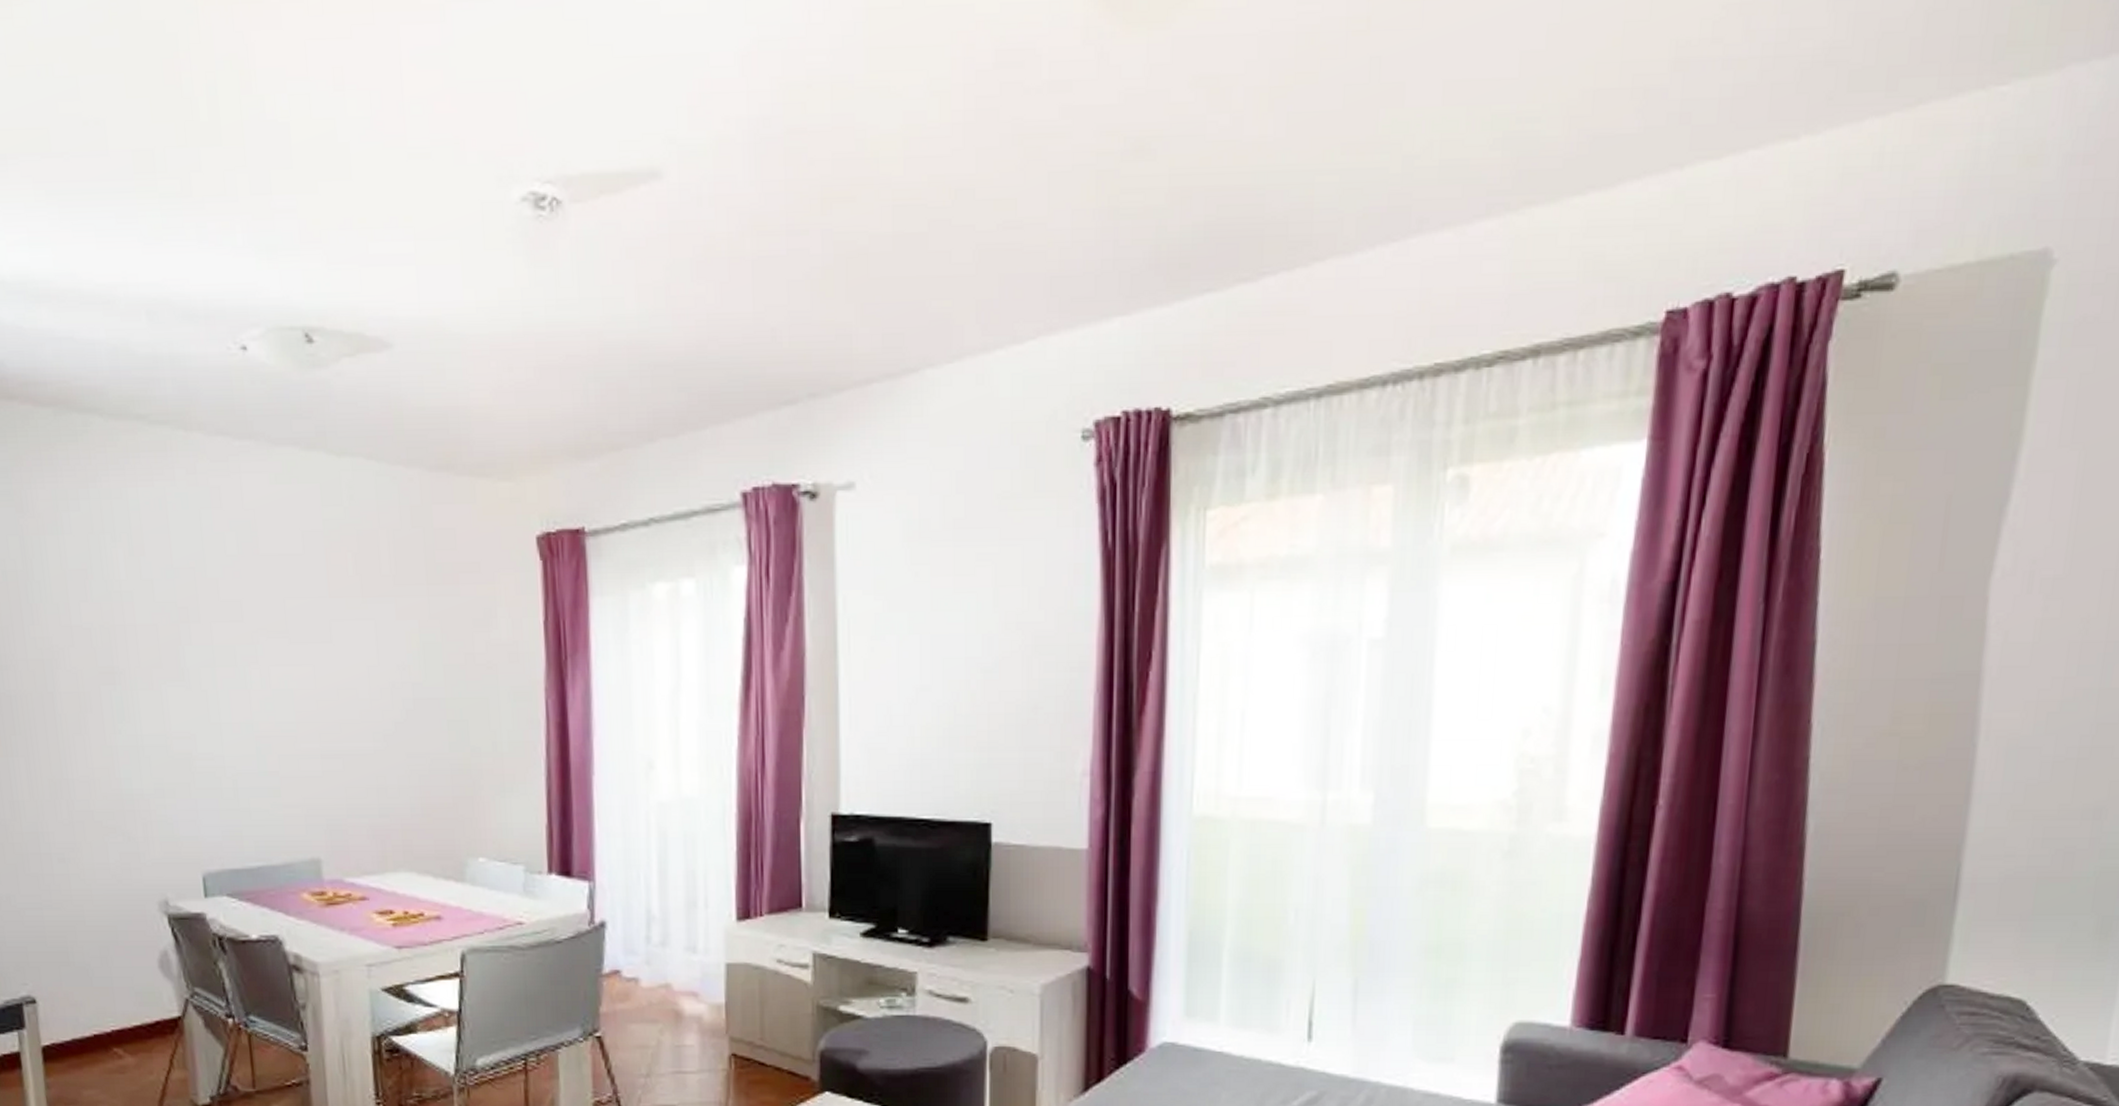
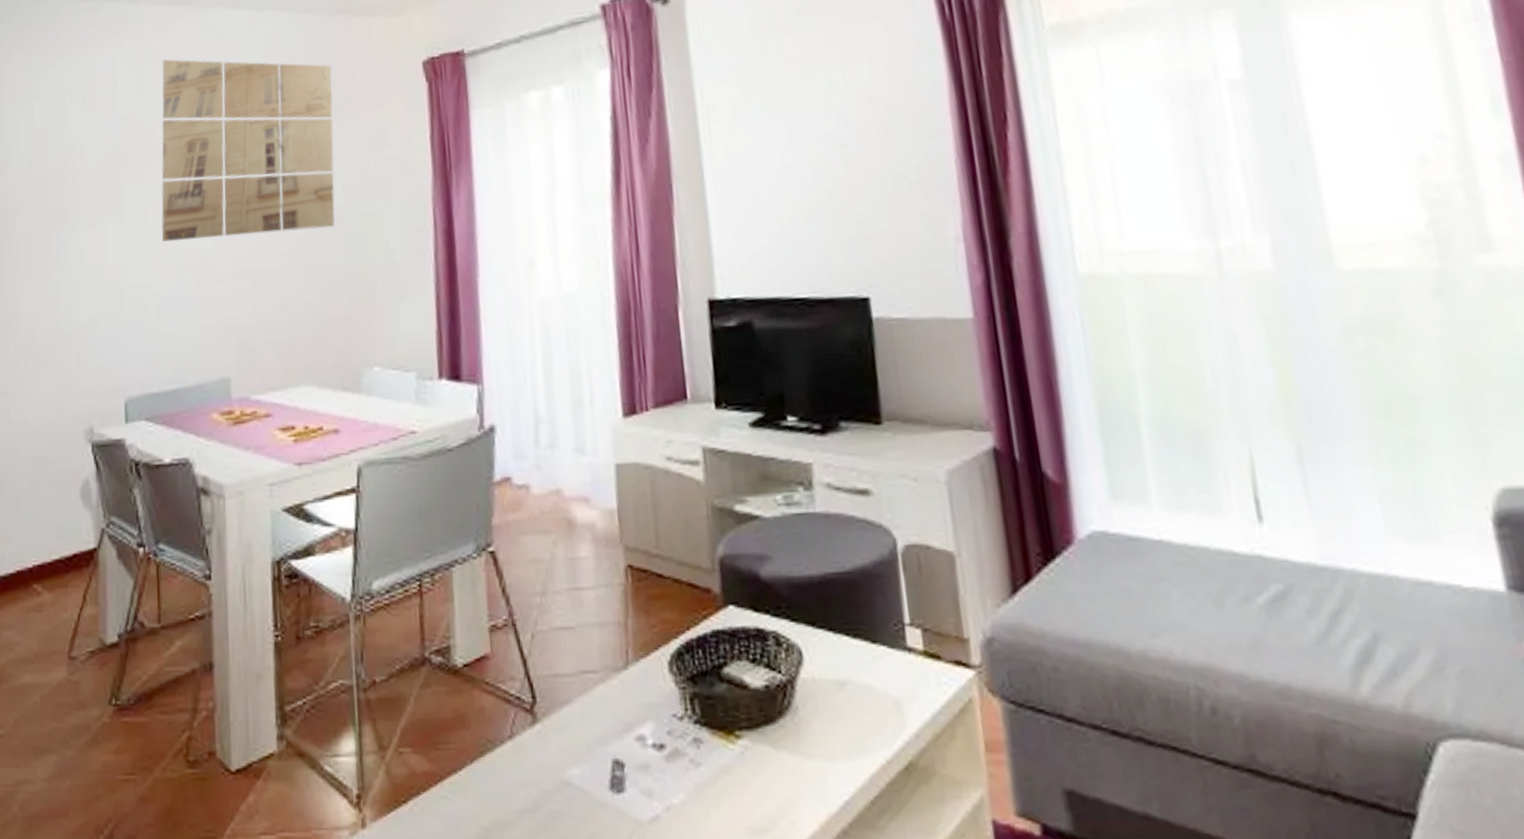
wall art: none [224,503,436,712] -> present [161,59,336,242]

